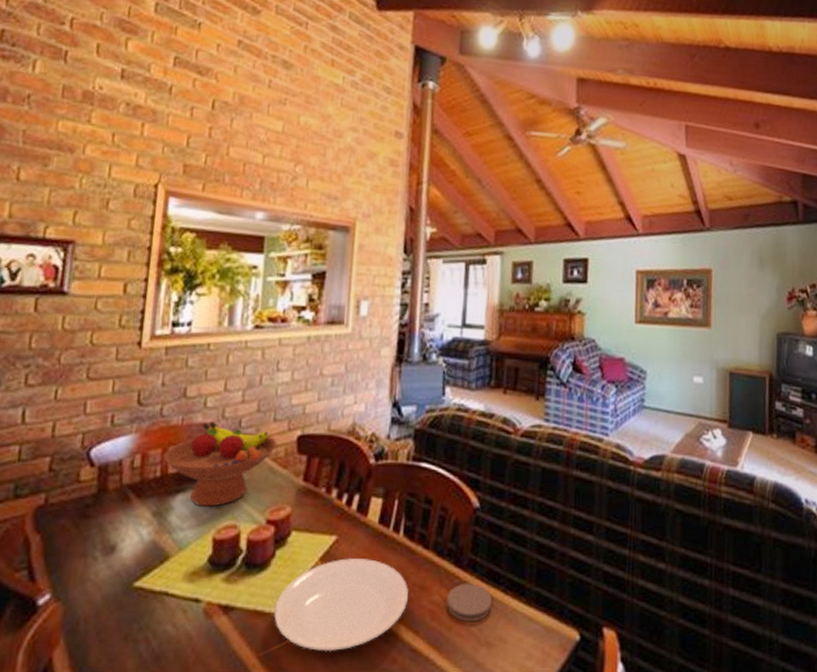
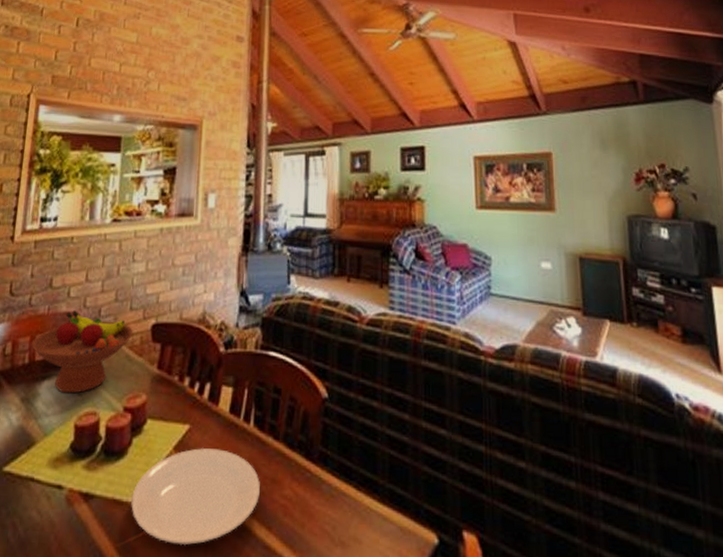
coaster: present [446,583,492,622] -> none [298,477,344,520]

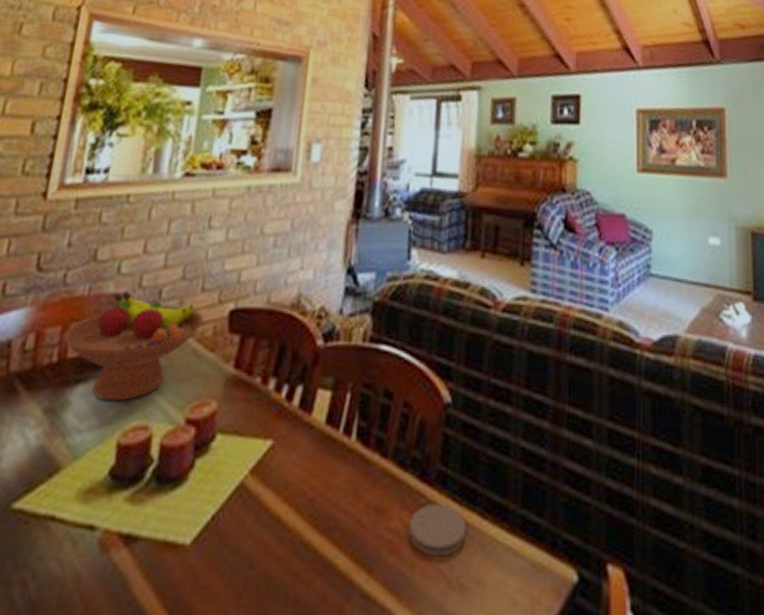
plate: present [131,448,260,546] -> none [188,470,361,599]
coaster: none [298,477,344,520] -> present [408,504,466,557]

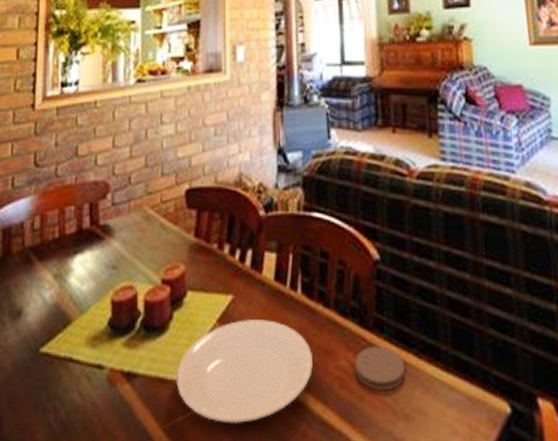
fruit bowl: present [62,291,205,402] -> none [60,179,167,267]
plate: none [188,470,361,599] -> present [176,320,313,424]

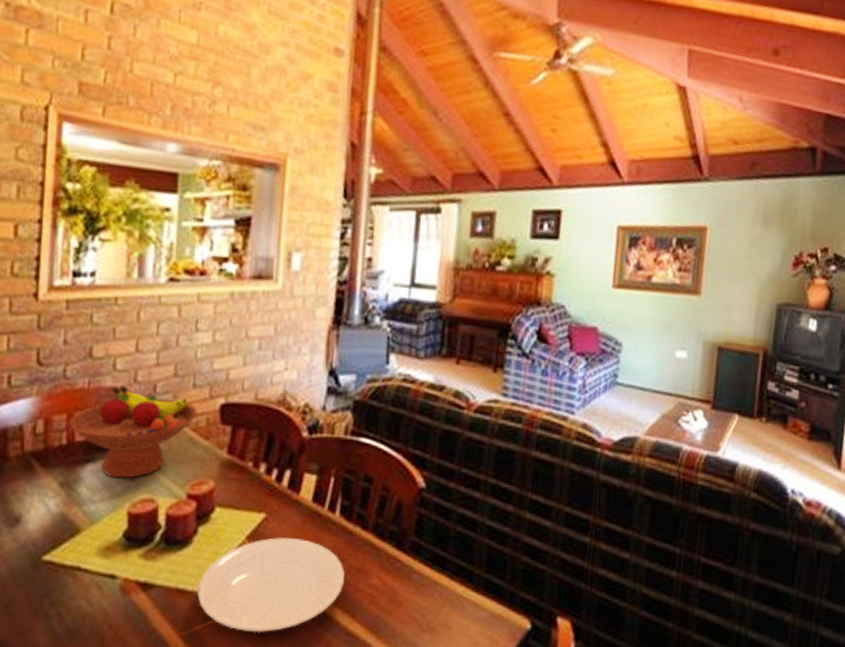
fruit bowl: none [60,179,167,267] -> present [69,385,198,479]
coaster: present [354,346,405,391] -> none [386,567,436,607]

